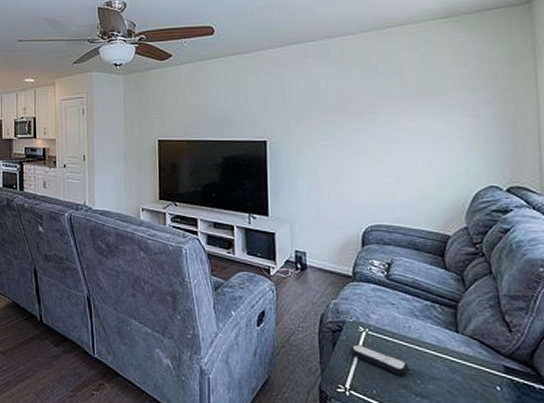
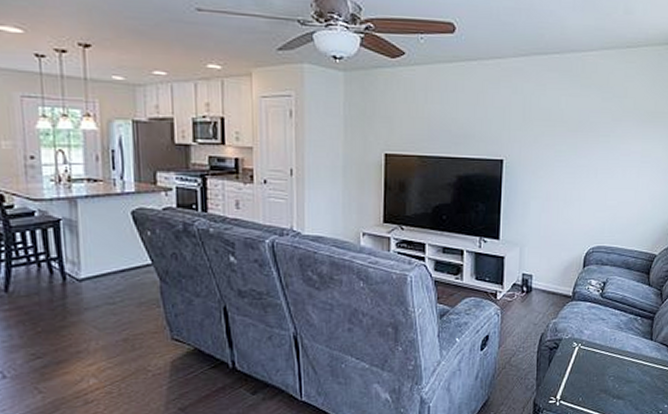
remote control: present [349,344,409,376] -> none [563,358,611,382]

